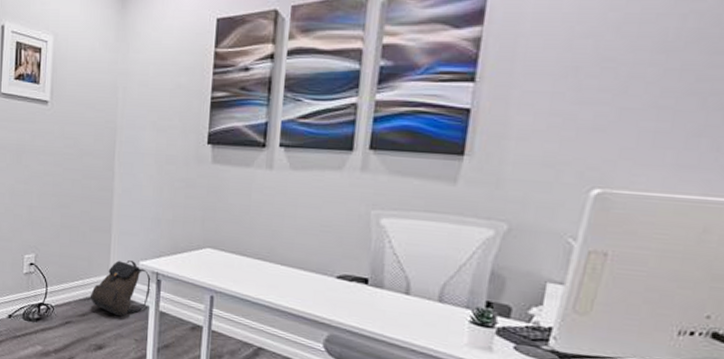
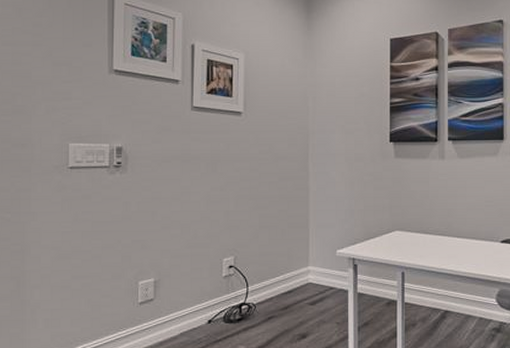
backpack: present [89,260,151,317] -> none [291,251,348,304]

